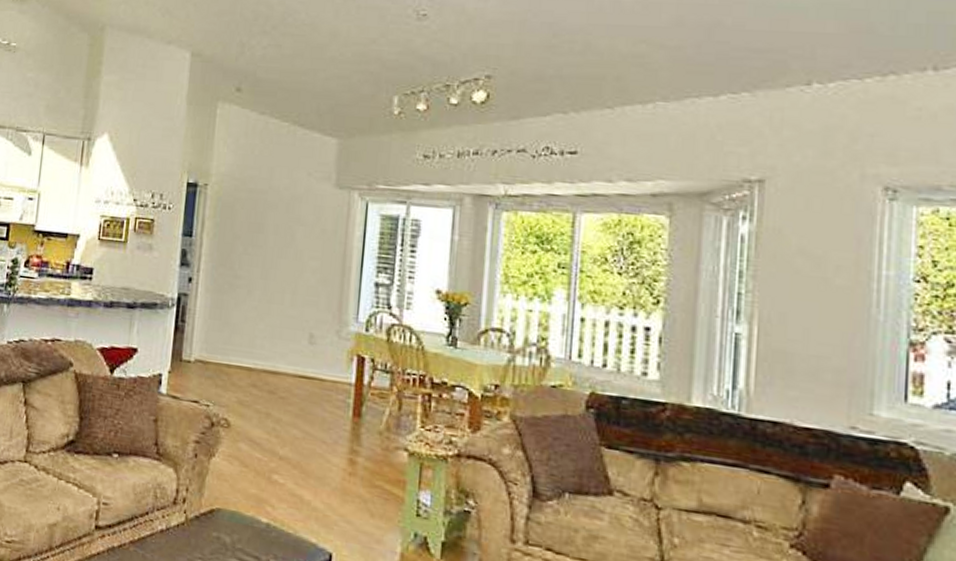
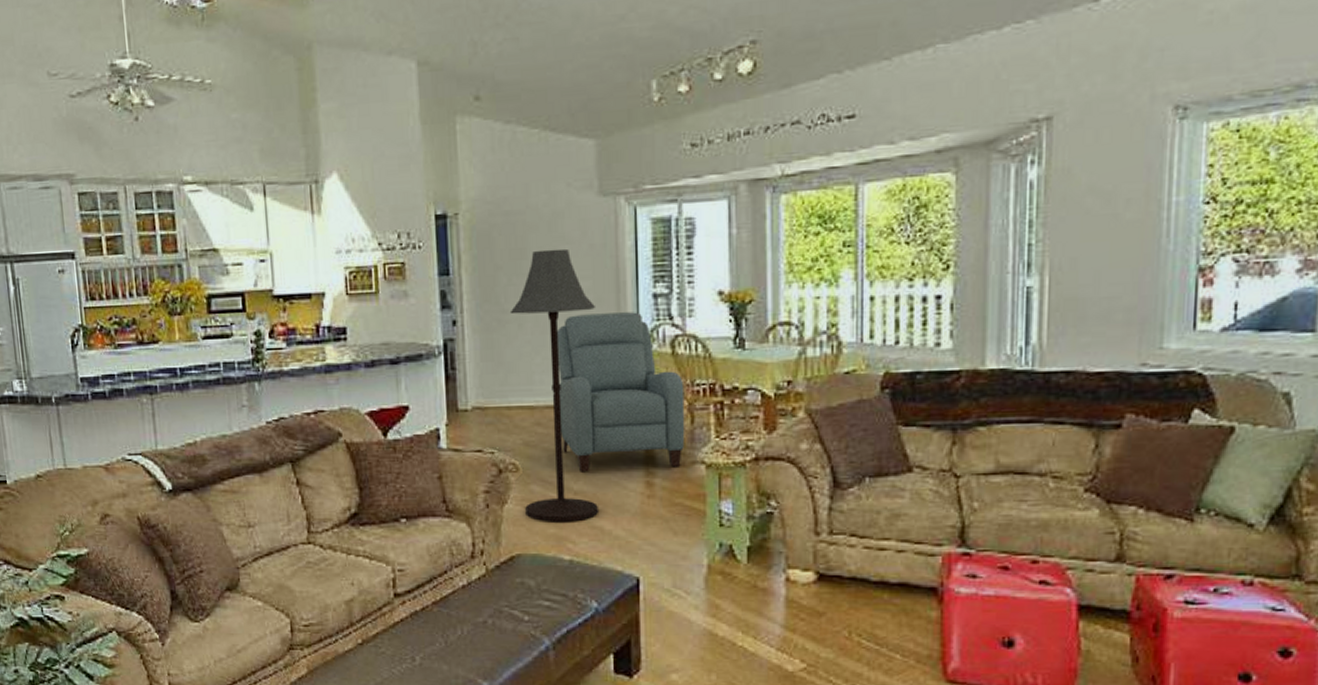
floor lamp: none [230,227,322,486] -> present [509,248,598,522]
chair: none [274,290,396,450] -> present [557,312,685,472]

